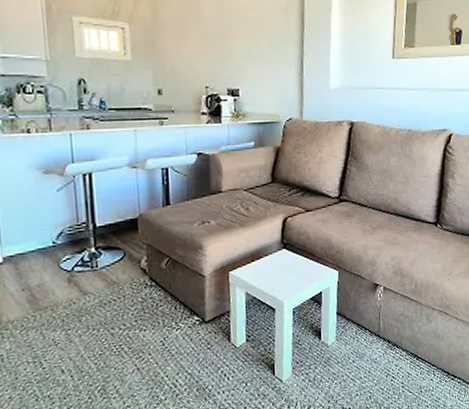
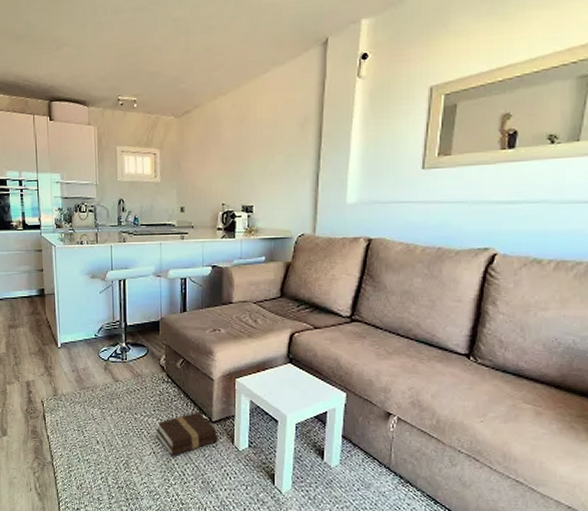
book: none [138,313,213,369] -> present [155,412,218,456]

